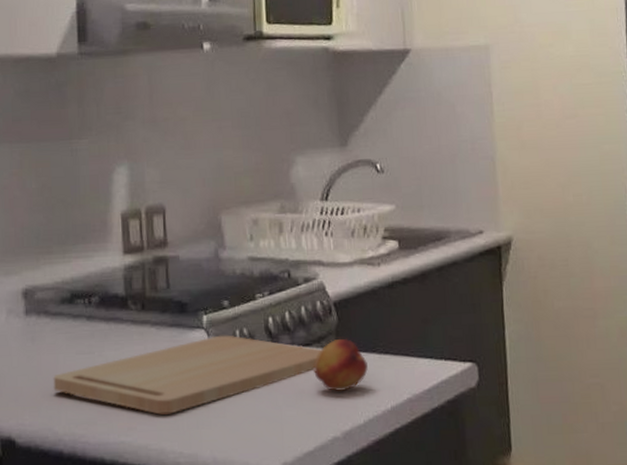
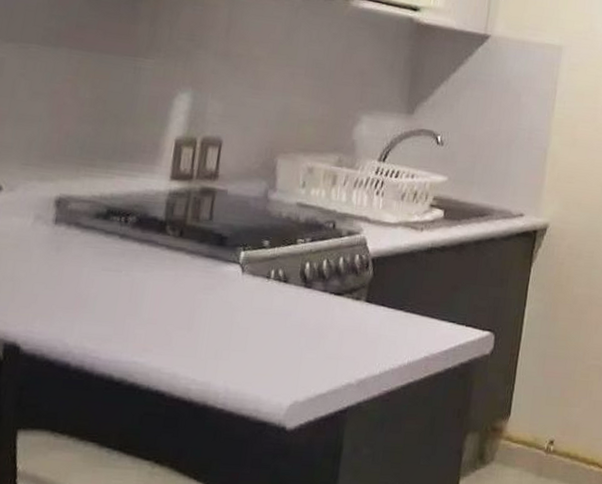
cutting board: present [53,335,321,415] -> none [71,272,352,342]
fruit: present [313,338,368,392] -> none [340,292,394,342]

